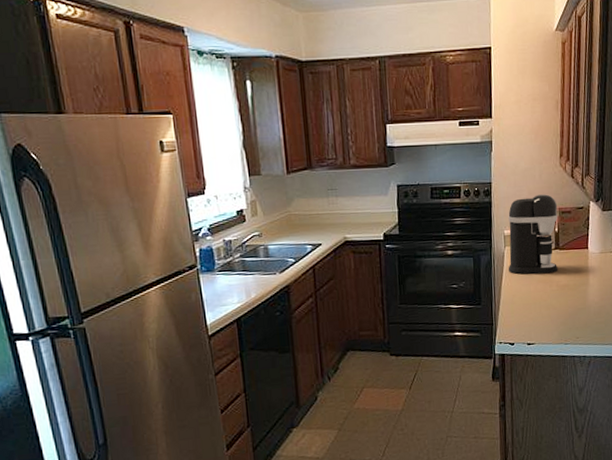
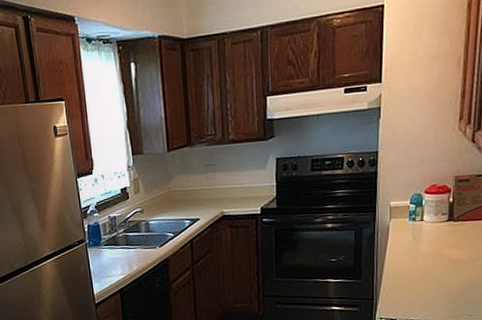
coffee maker: present [508,194,559,274] -> none [393,161,454,248]

